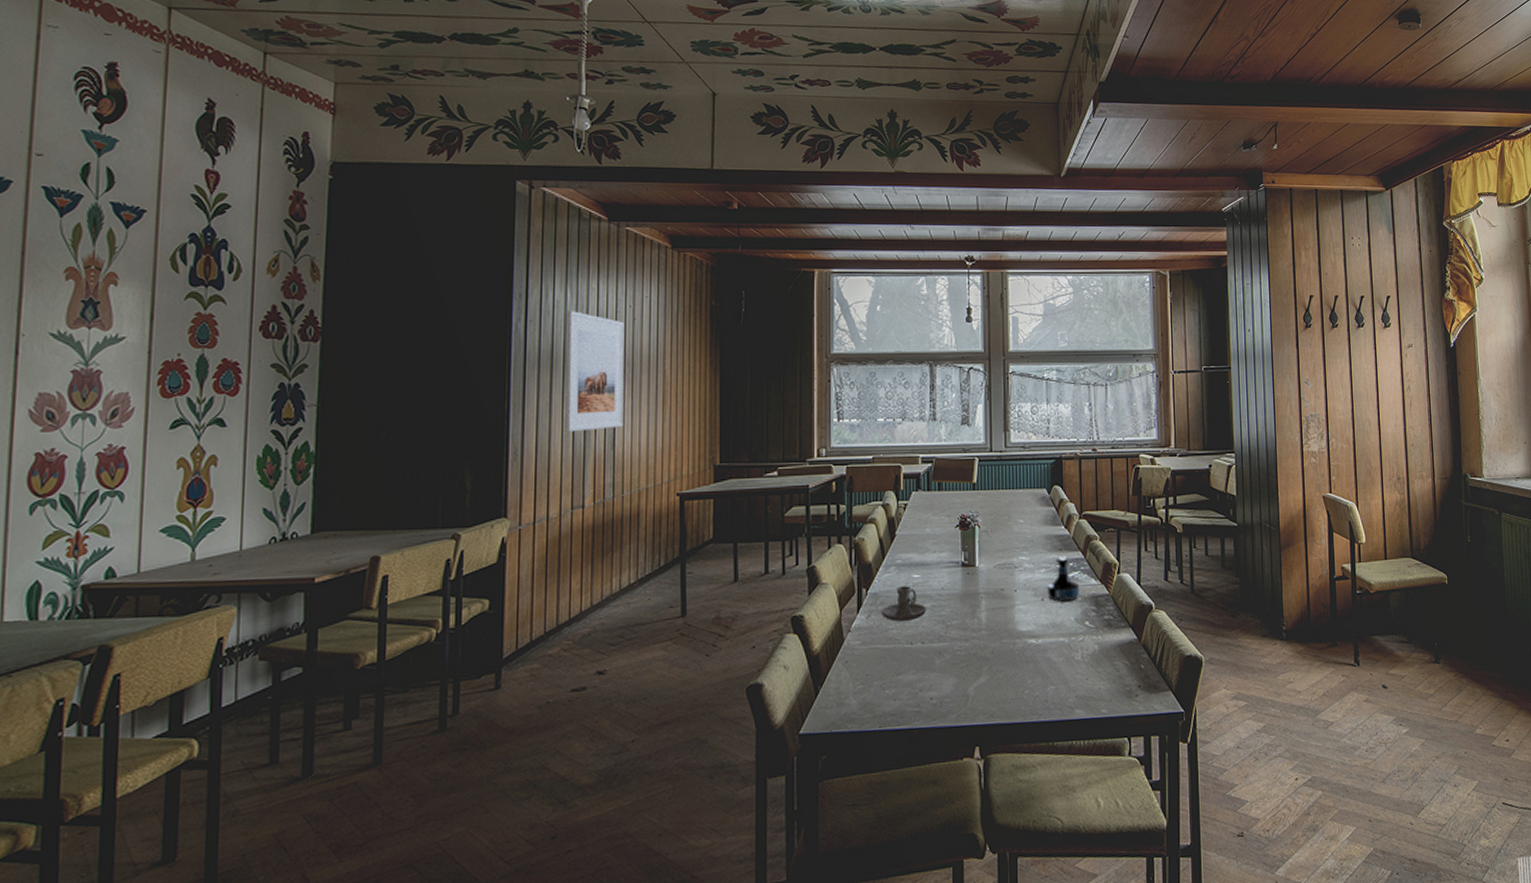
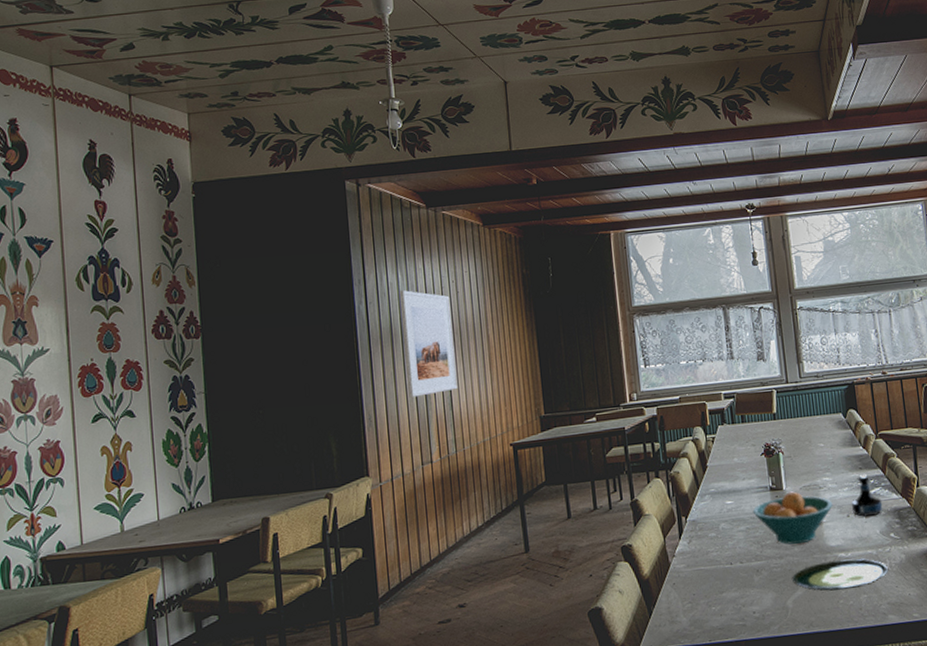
candle holder: present [881,586,926,621] -> none [700,511,742,545]
fruit bowl: none [940,569,1027,626] -> present [752,491,833,545]
plate: none [976,646,1080,680] -> present [792,558,889,591]

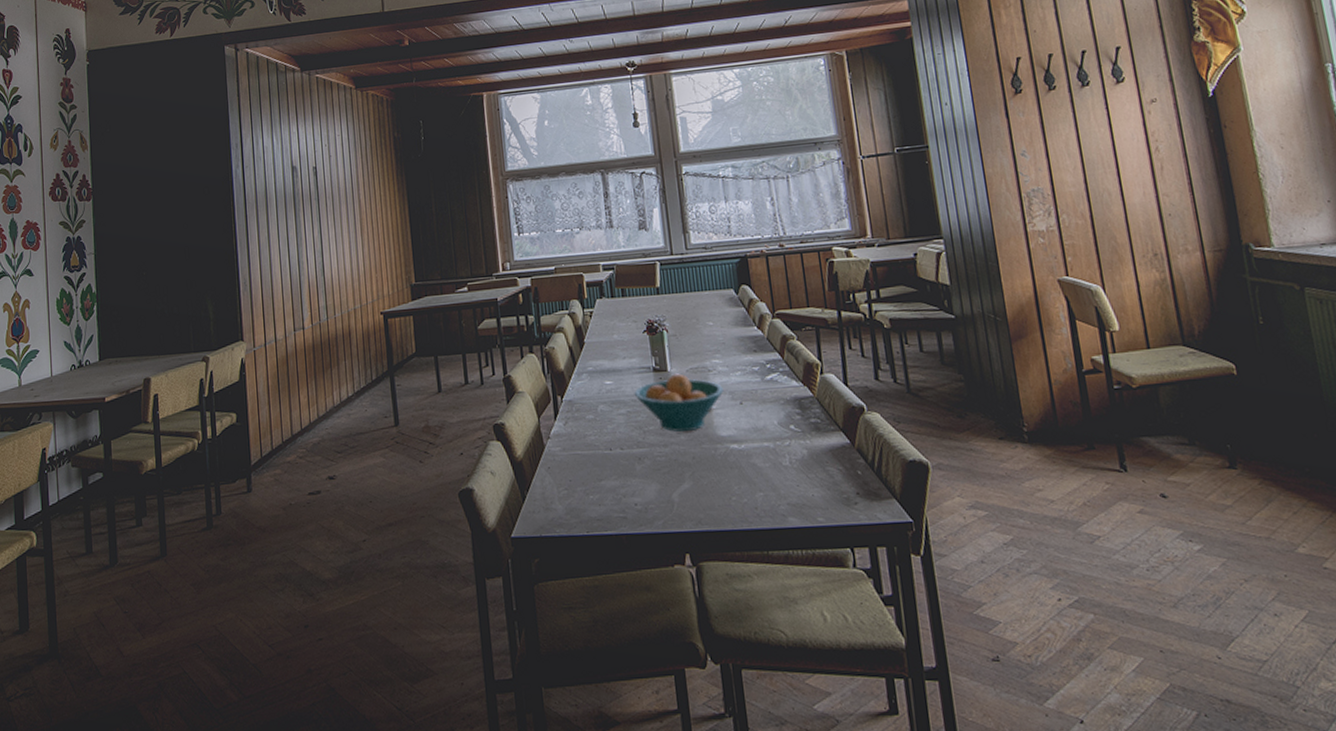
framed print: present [400,290,458,398] -> none [275,154,330,262]
plate: present [792,558,889,591] -> none [678,451,789,486]
tequila bottle: present [851,474,883,517] -> none [744,358,781,405]

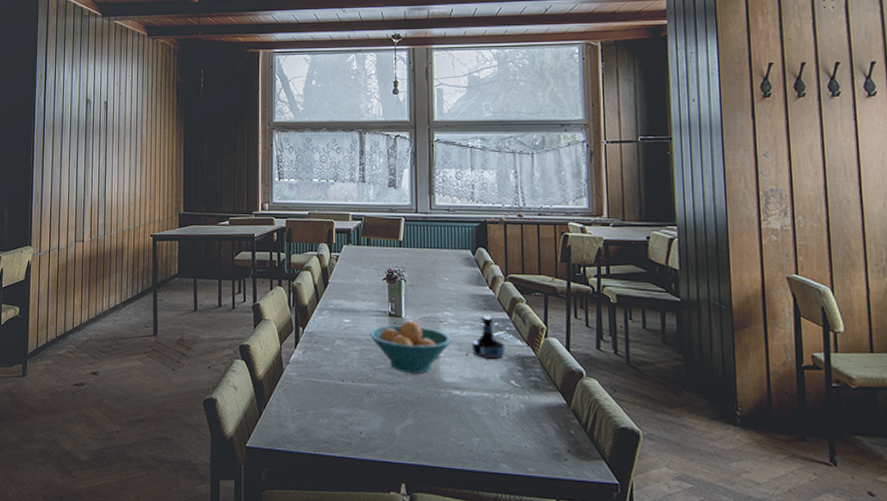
tequila bottle: none [744,358,781,405] -> present [471,316,506,359]

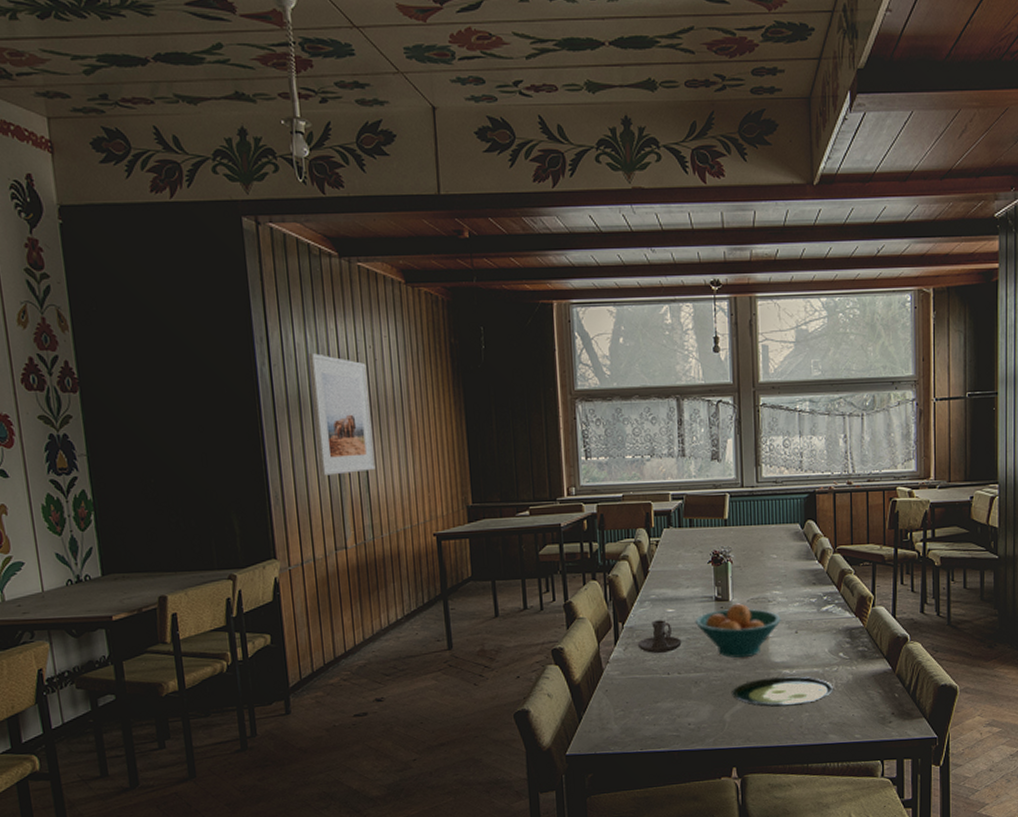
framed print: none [71,88,113,182] -> present [309,353,376,476]
candle holder: none [315,328,356,360] -> present [637,620,682,653]
plate: none [403,397,506,429] -> present [732,676,834,707]
tequila bottle: present [471,316,506,359] -> none [800,590,834,634]

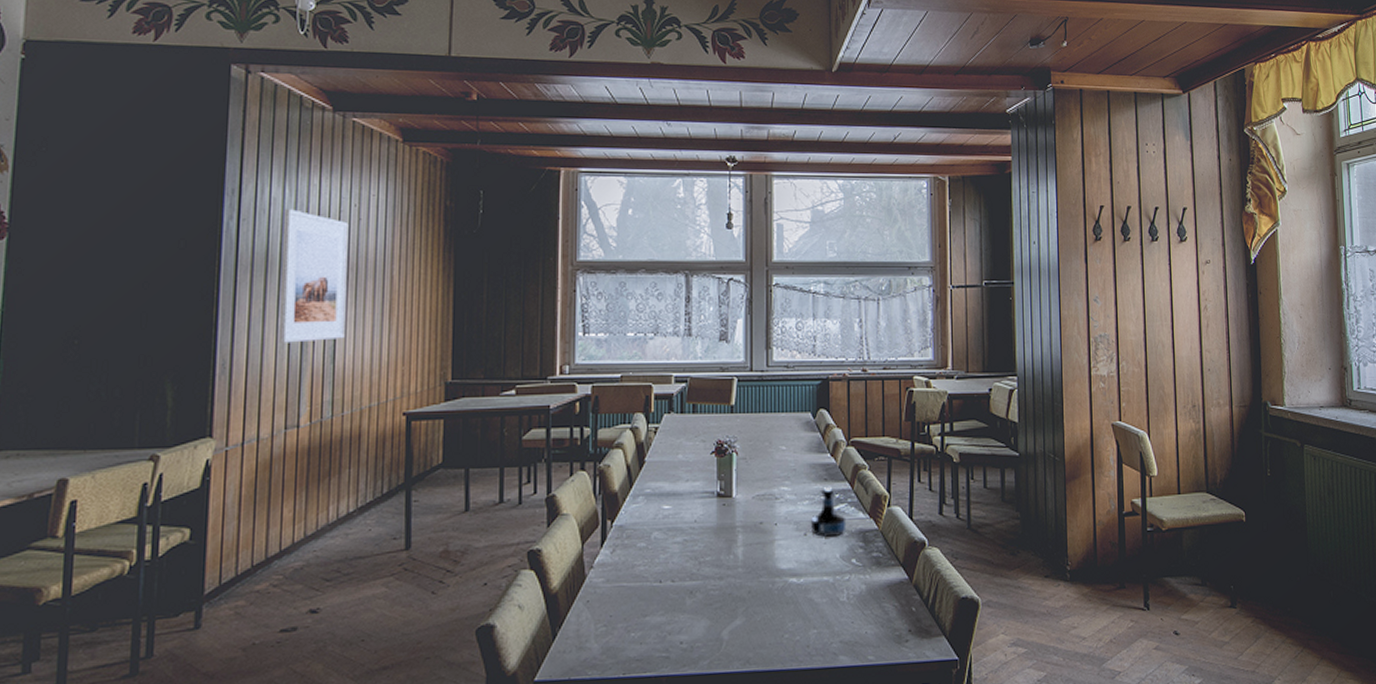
candle holder: present [637,620,682,653] -> none [627,518,677,557]
fruit bowl: present [695,603,781,658] -> none [693,500,789,563]
plate: present [732,676,834,707] -> none [731,586,846,623]
tequila bottle: none [800,590,834,634] -> present [810,487,847,537]

